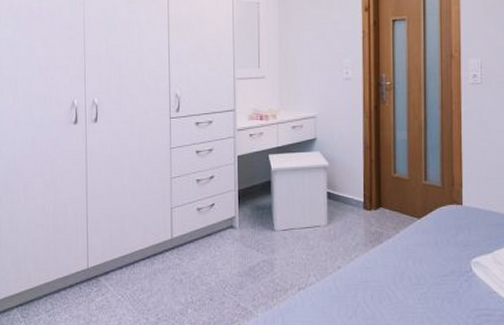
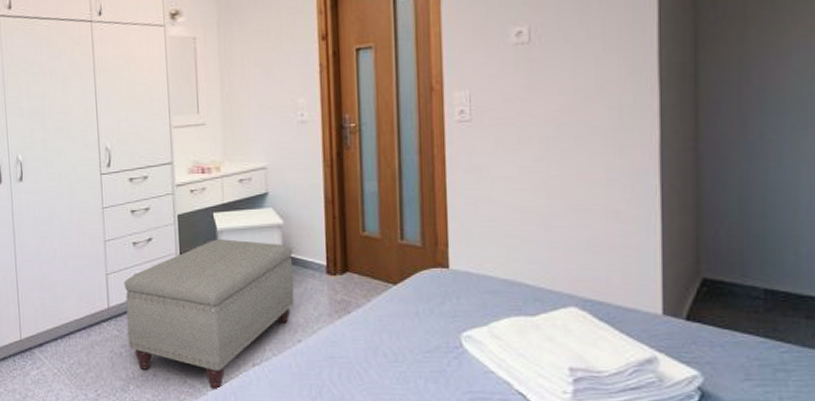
ottoman: none [186,178,336,312] -> present [123,239,295,390]

